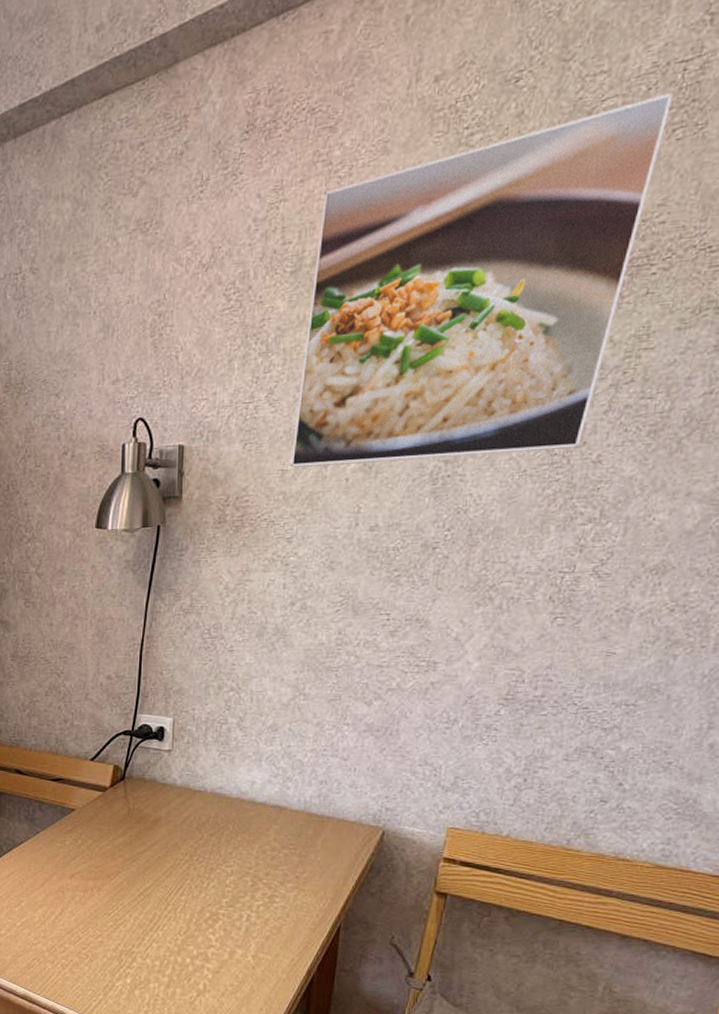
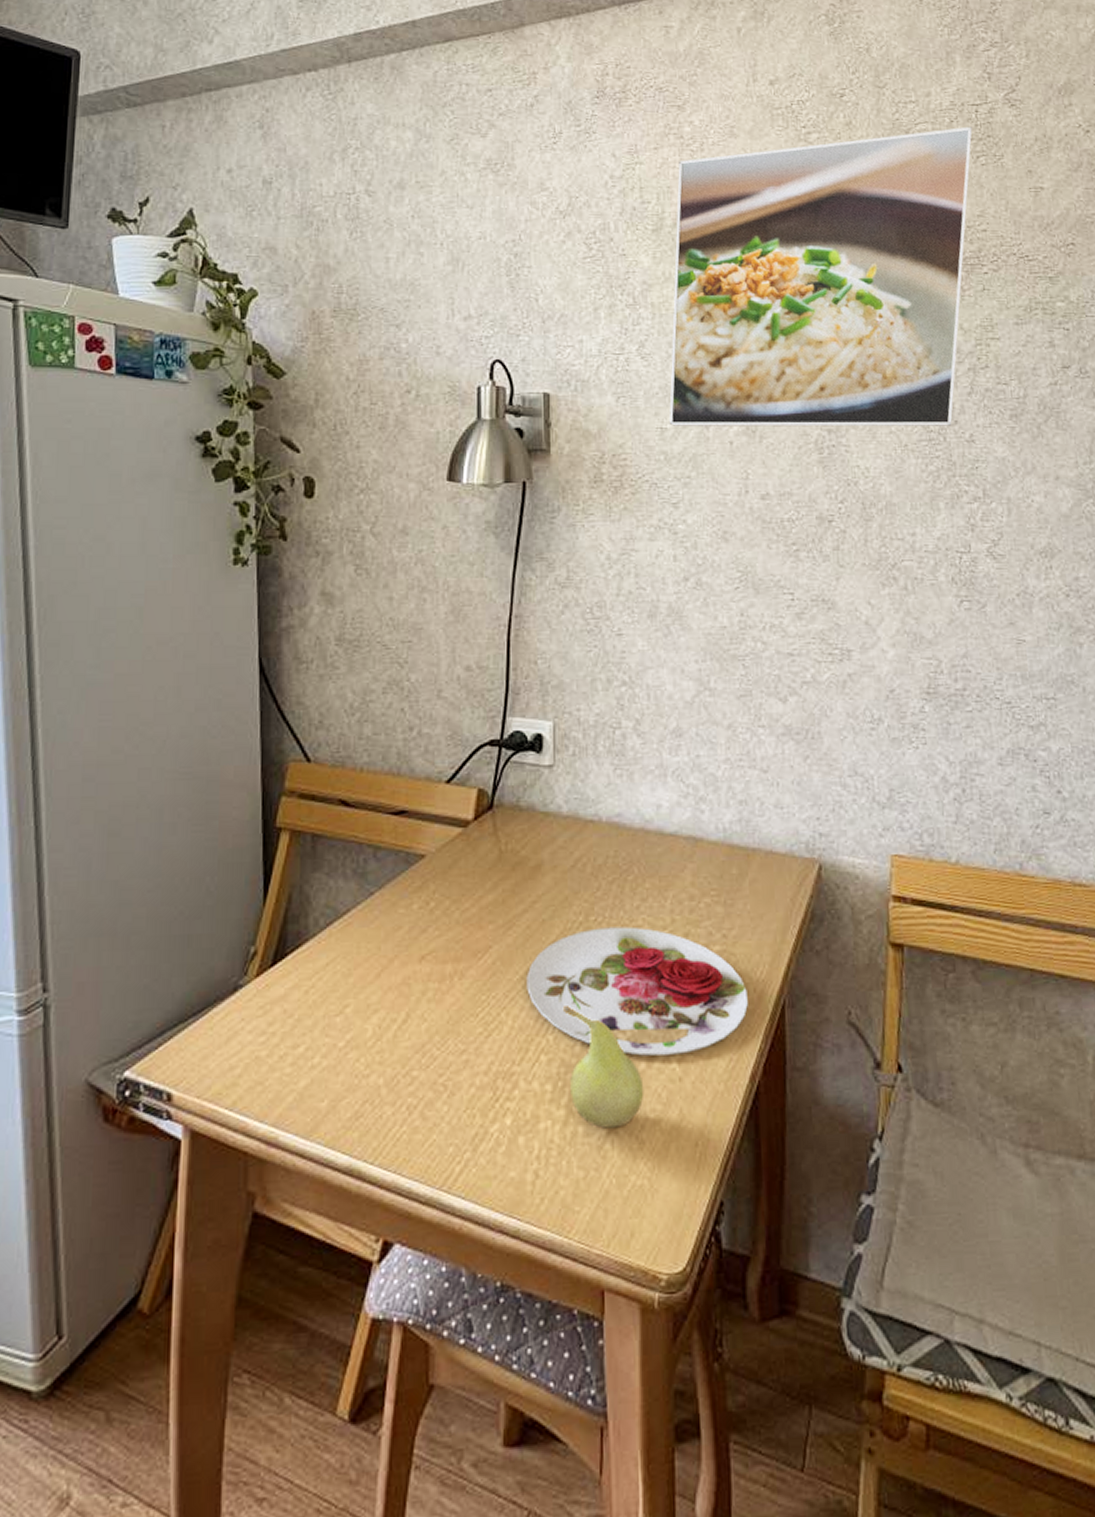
plate: none [145,865,311,952] -> present [526,926,748,1056]
fruit: none [169,914,226,993] -> present [562,1006,644,1129]

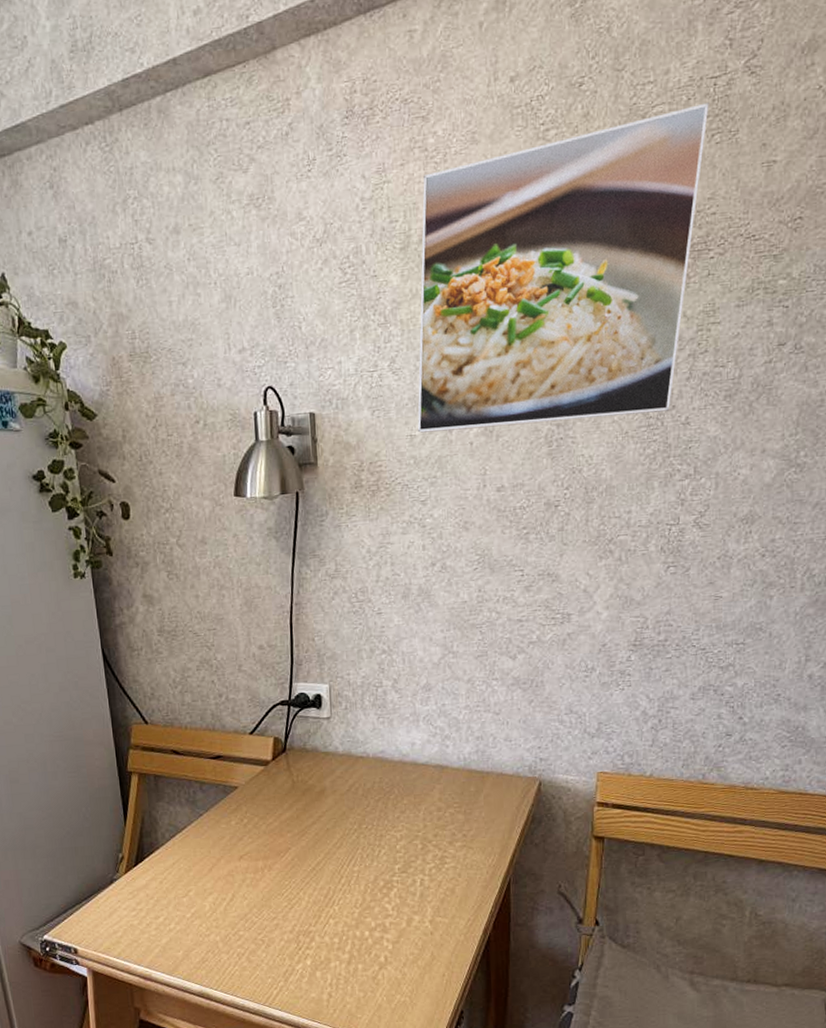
plate: present [526,926,748,1056] -> none [317,831,482,919]
fruit: present [562,1006,644,1129] -> none [344,887,406,966]

